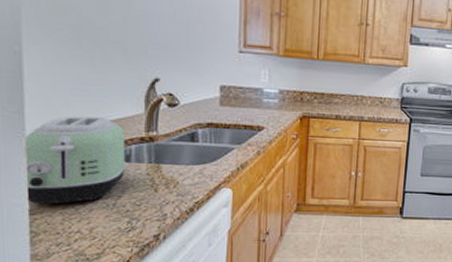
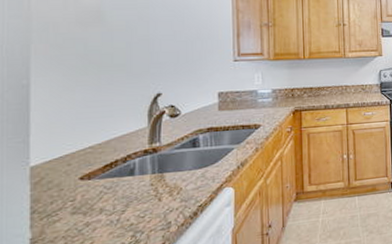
toaster: present [23,116,126,205] -> none [27,135,130,232]

